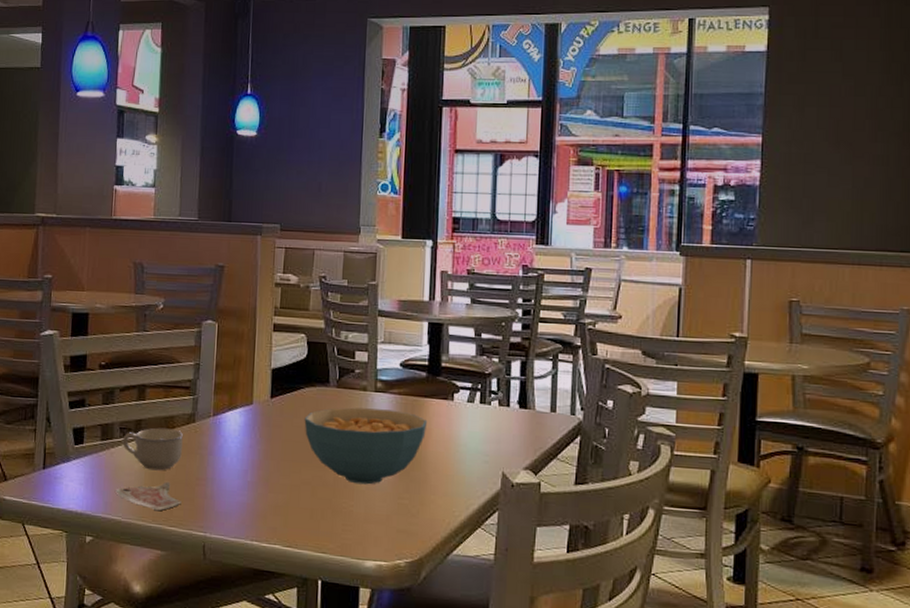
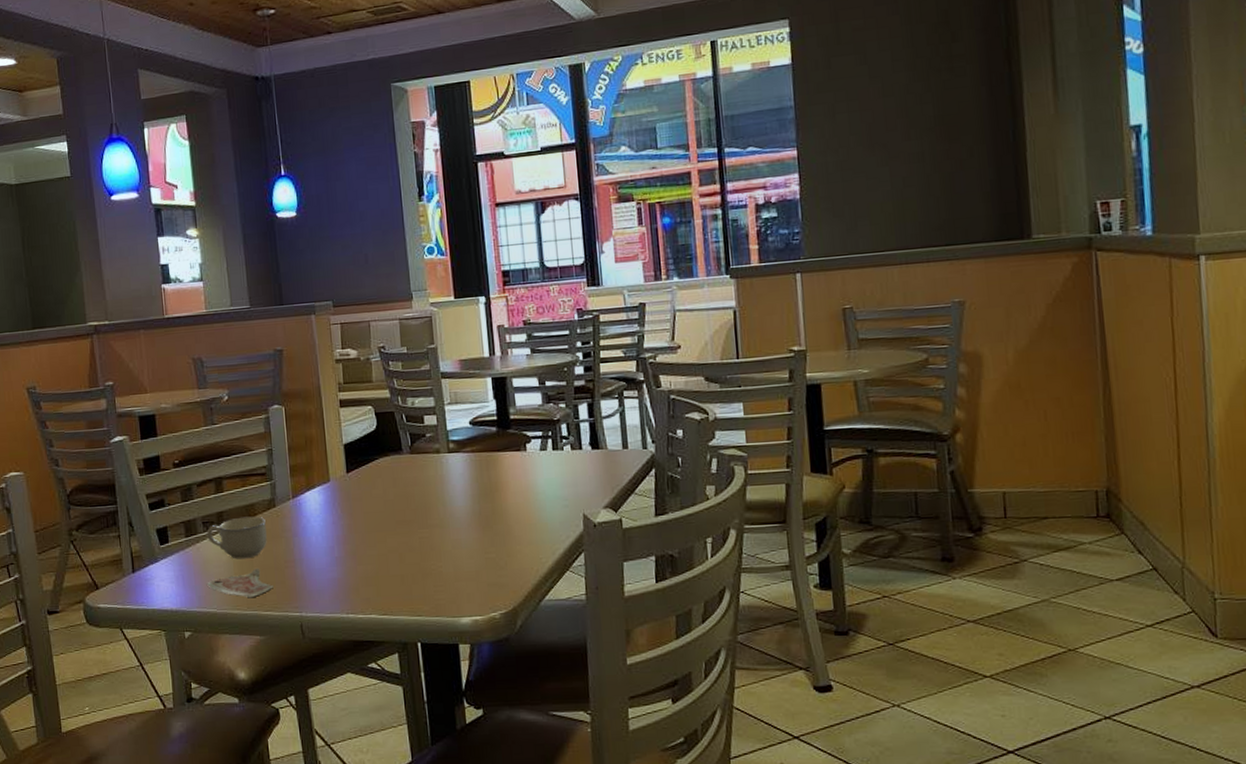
cereal bowl: present [304,407,428,485] -> none [382,468,504,545]

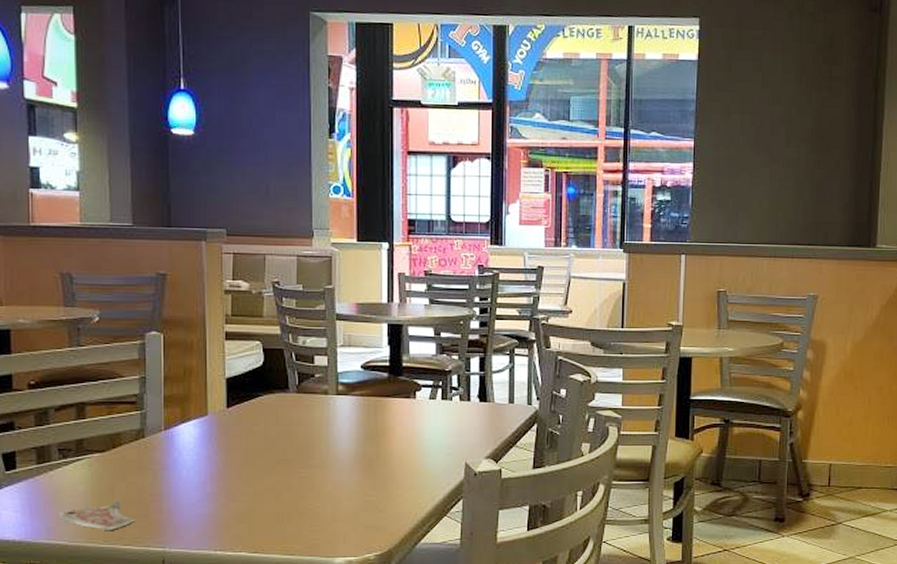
cup: present [207,516,267,559] -> none [62,446,133,490]

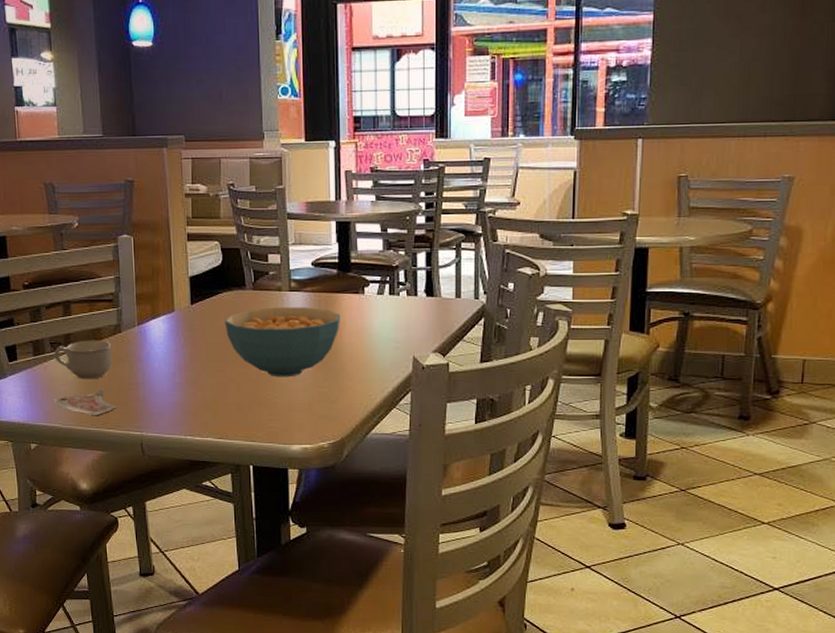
cup: none [62,446,133,490] -> present [54,340,112,380]
cereal bowl: none [264,411,391,486] -> present [224,307,341,377]

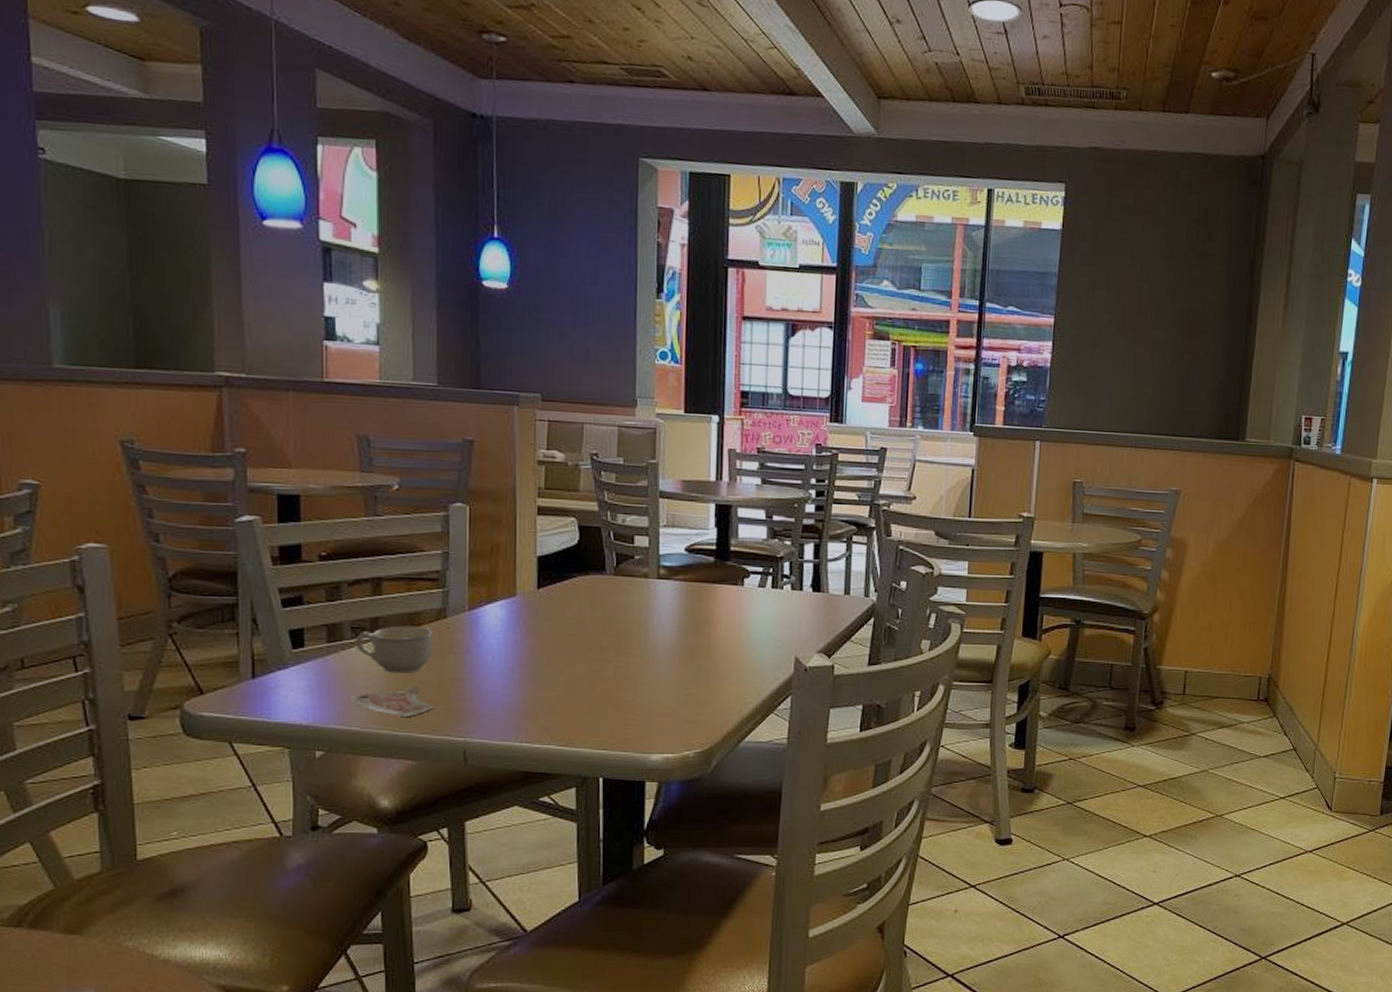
cereal bowl: present [224,307,341,377] -> none [578,596,716,677]

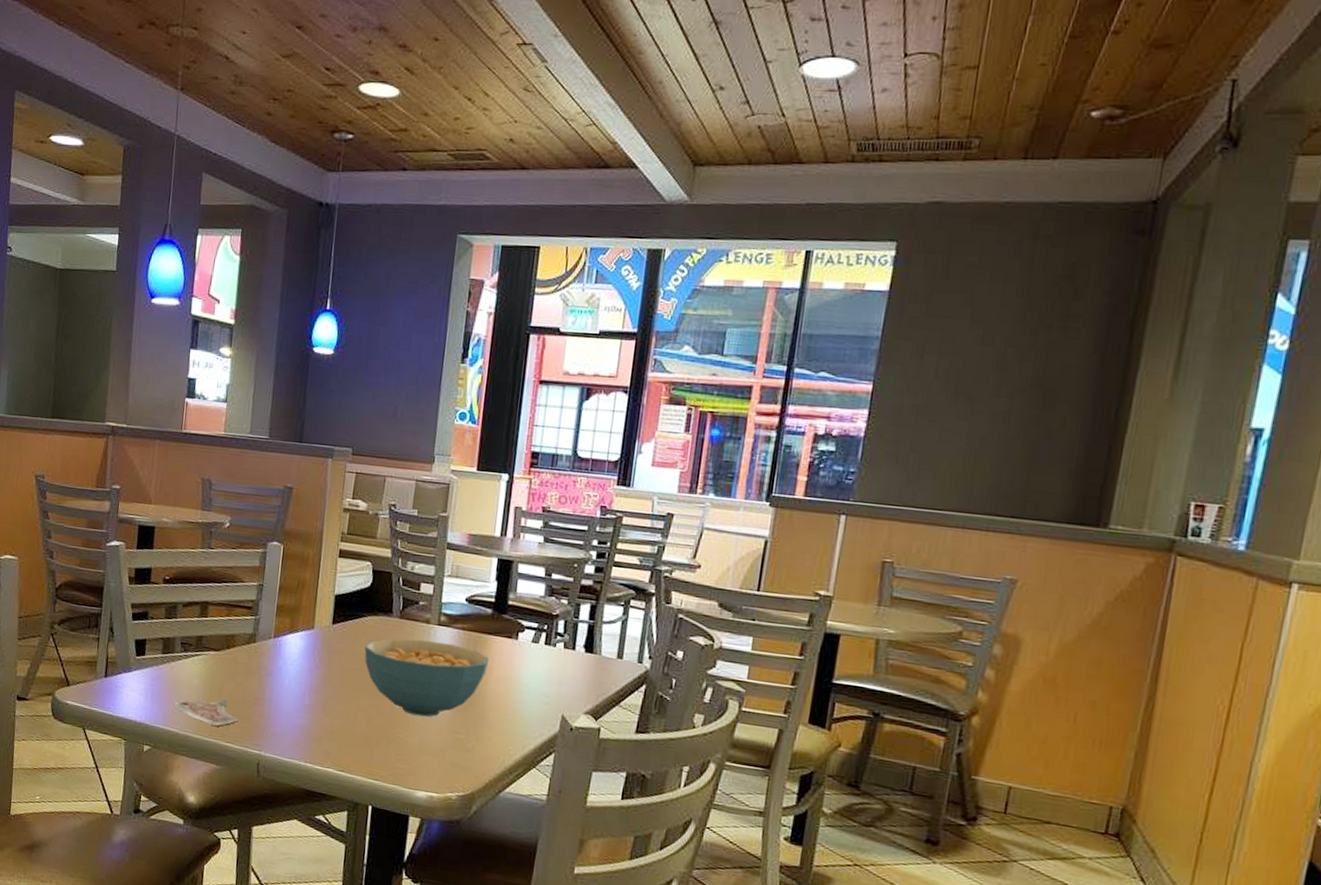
cup: present [355,625,434,674] -> none [183,645,244,688]
cereal bowl: none [578,596,716,677] -> present [364,638,490,717]

